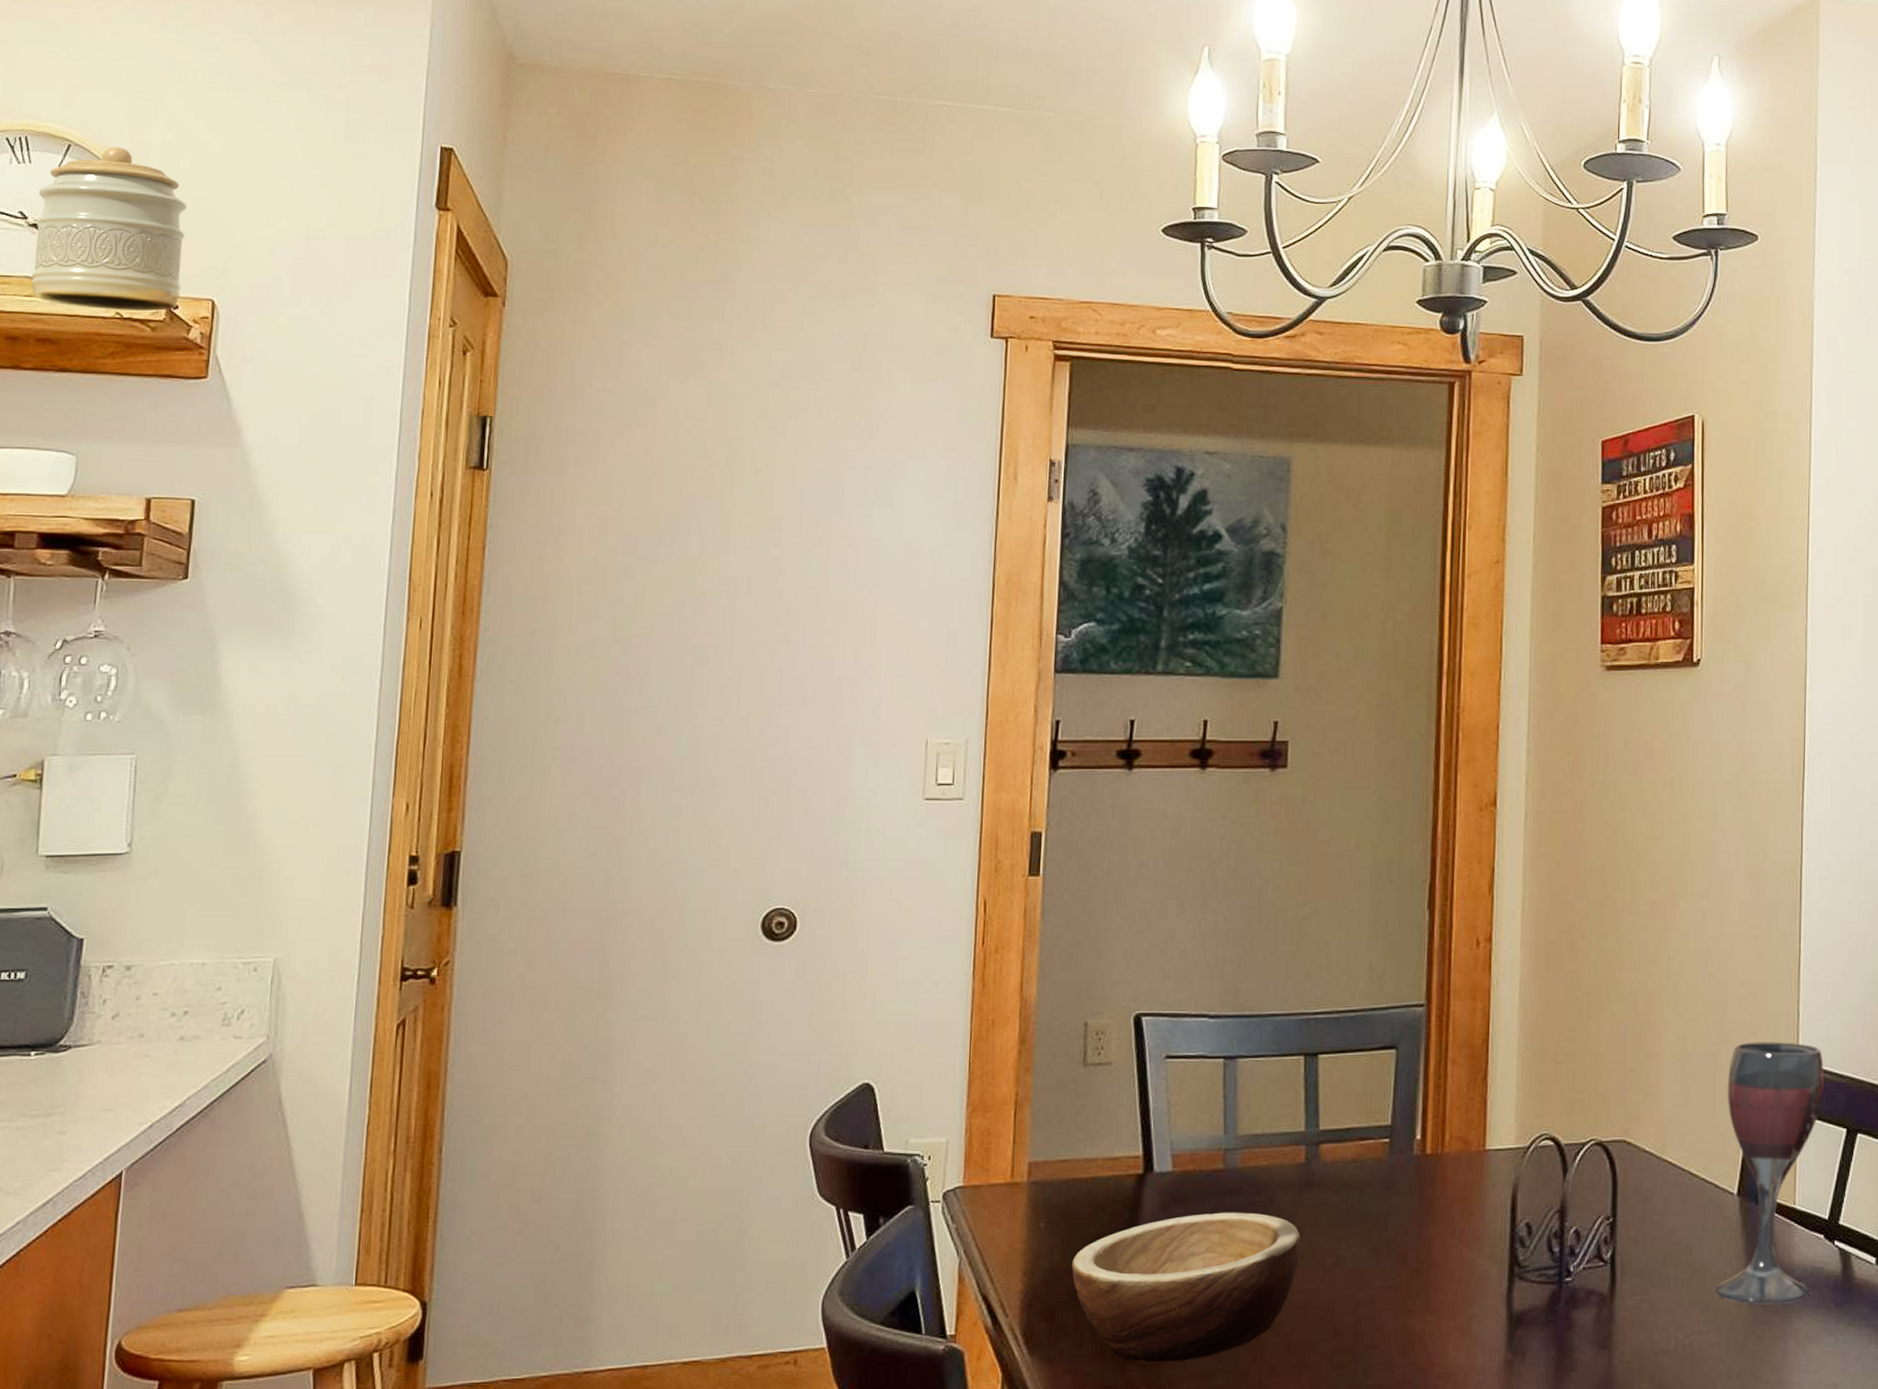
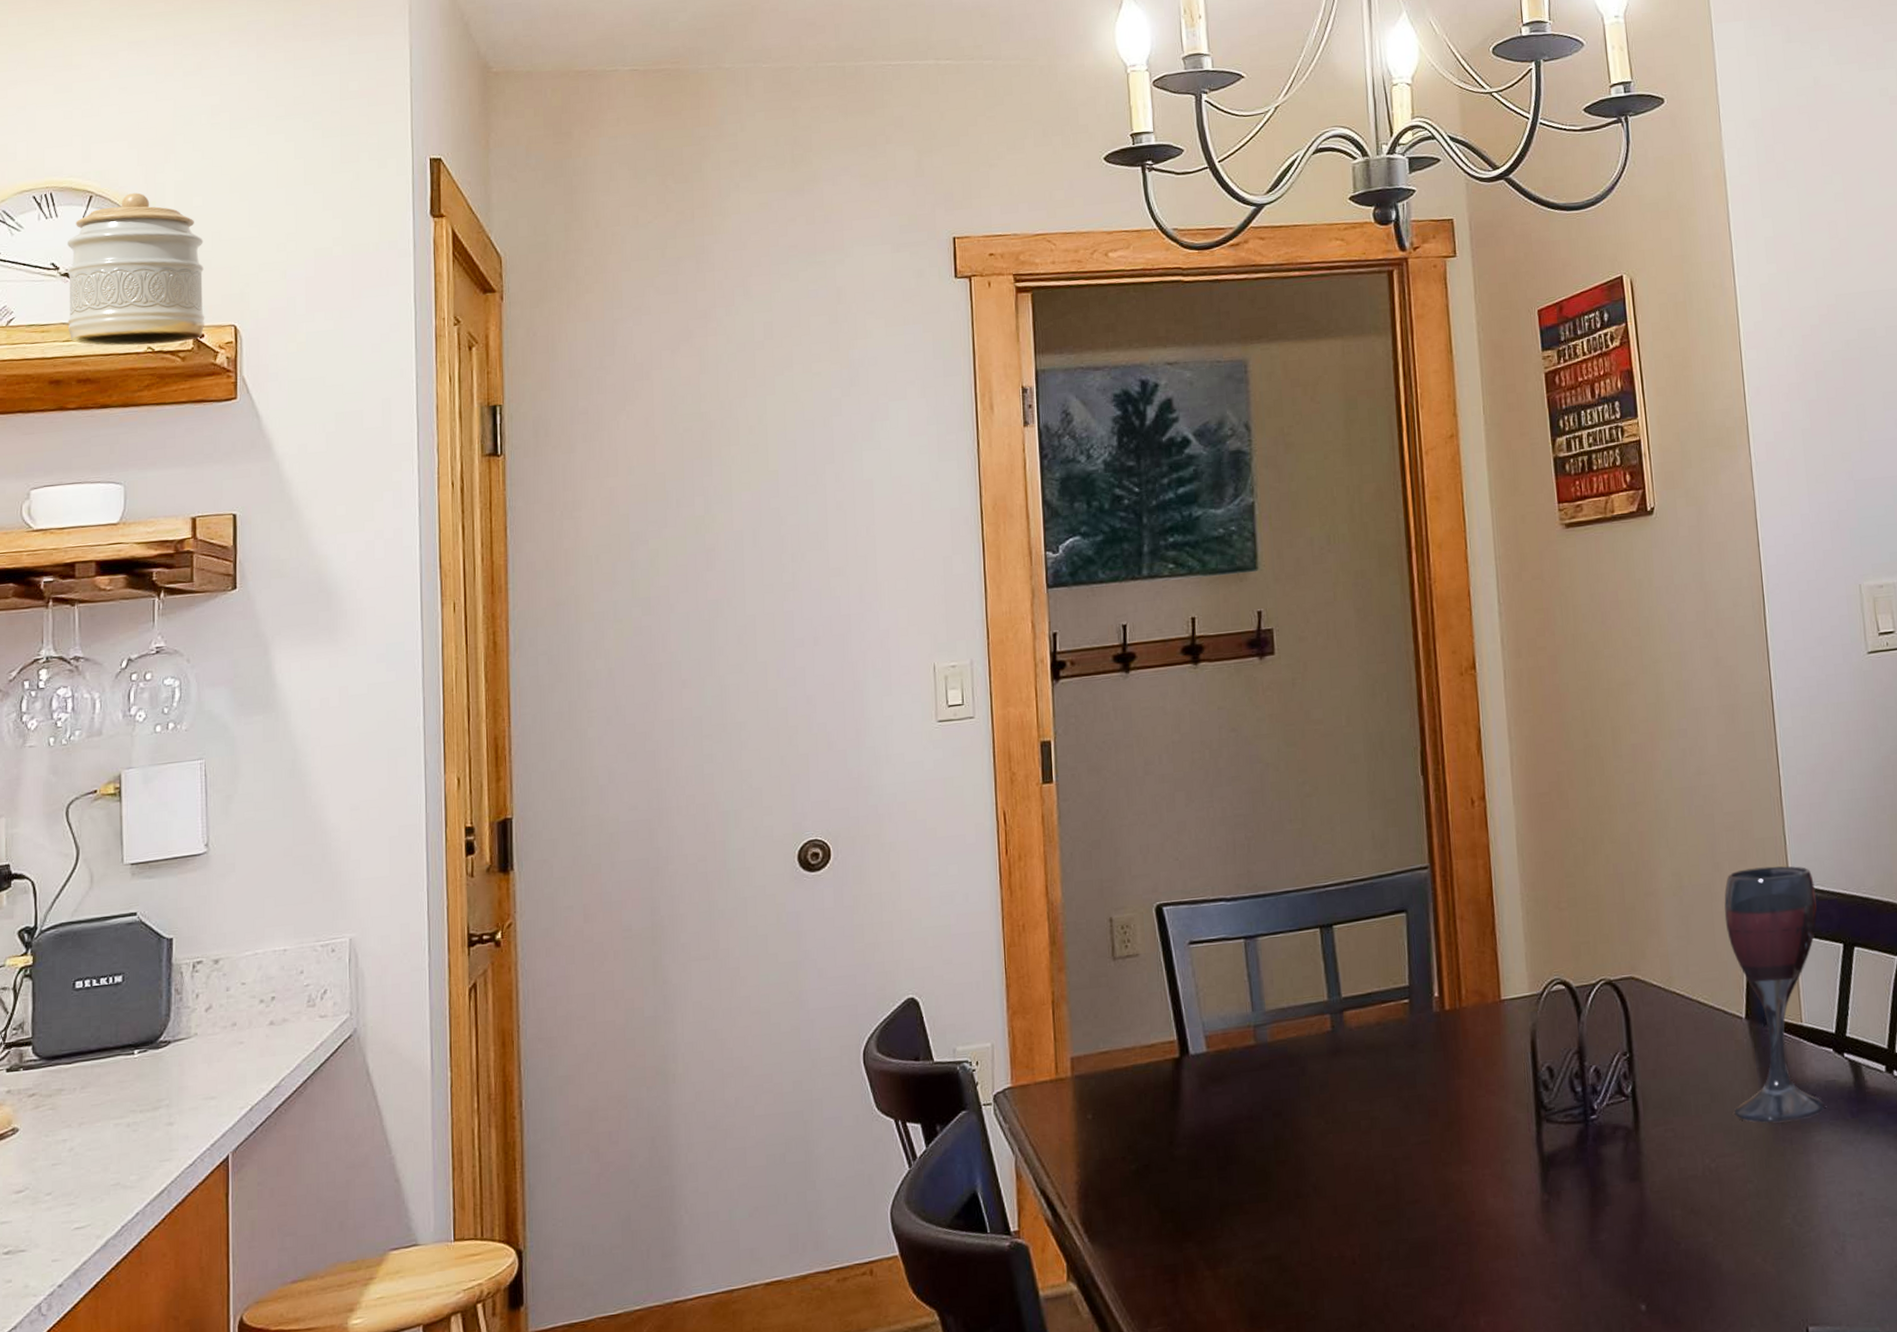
bowl: present [1072,1212,1301,1363] -> none [1121,1084,1336,1239]

